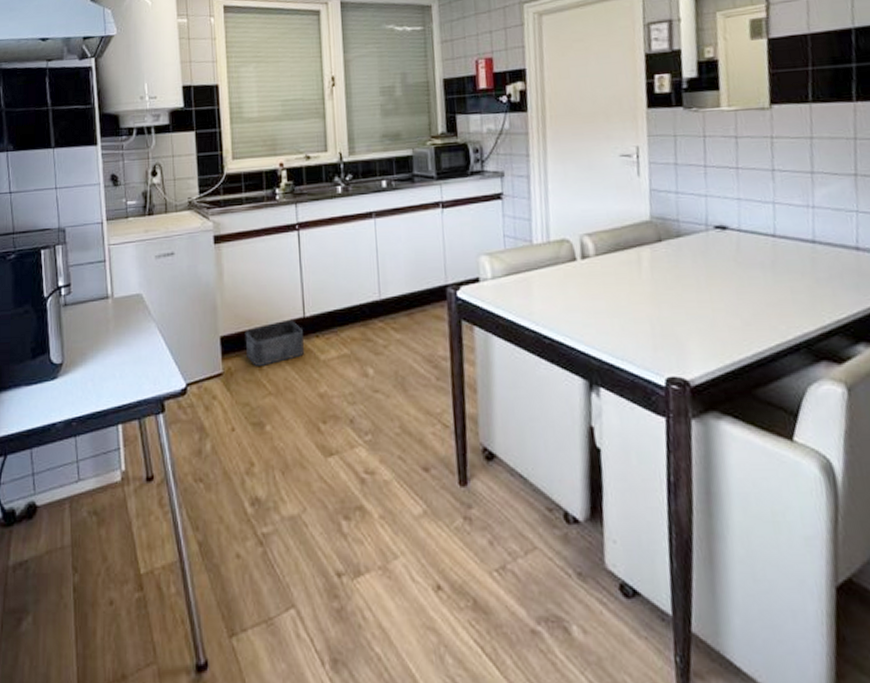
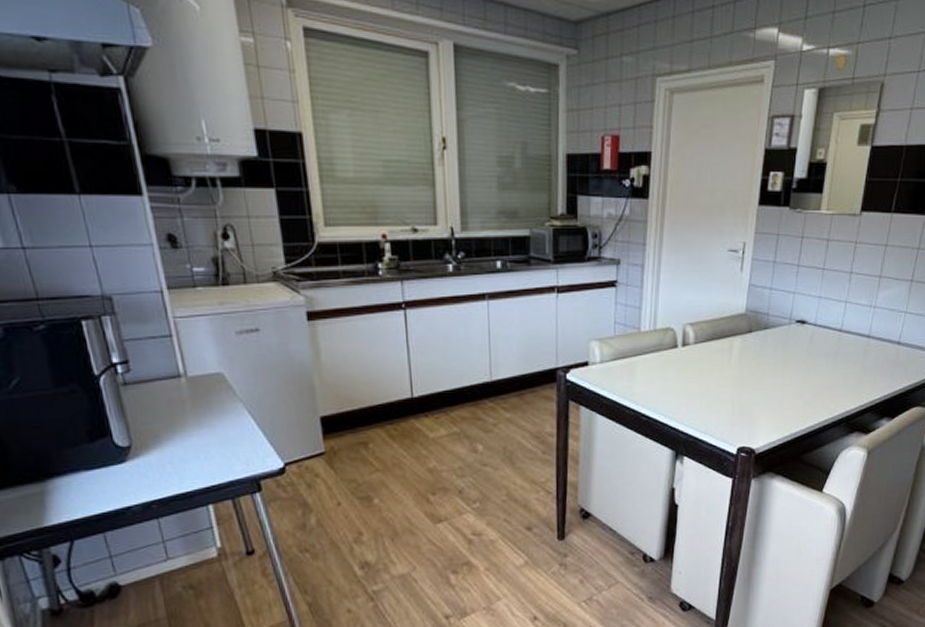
storage bin: present [245,321,304,367] -> none [347,401,412,446]

